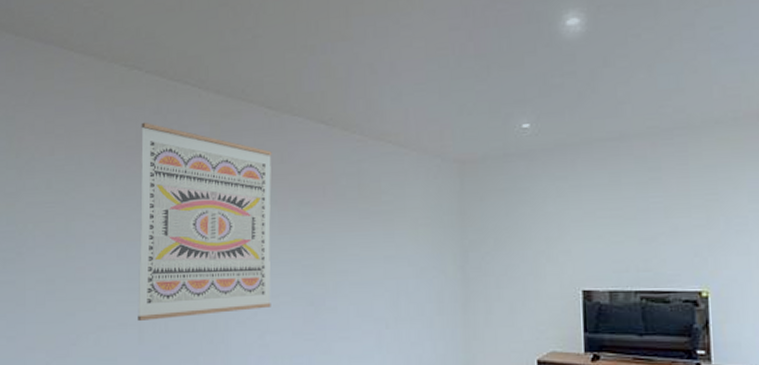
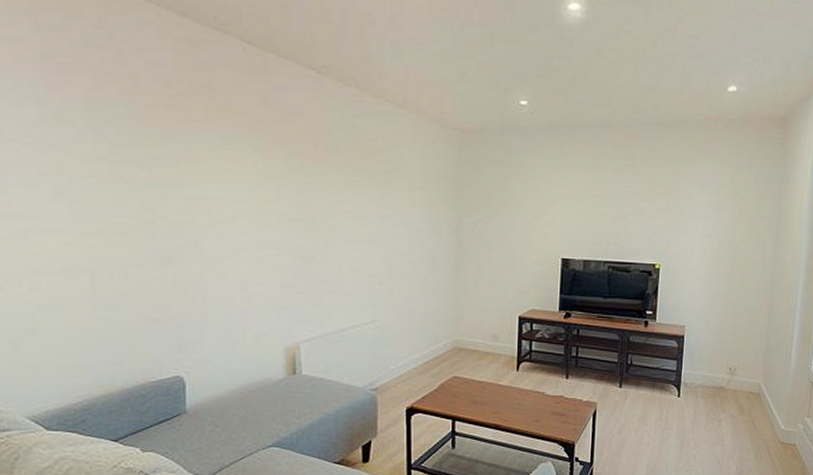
wall art: present [138,122,272,321] -> none [77,35,255,267]

